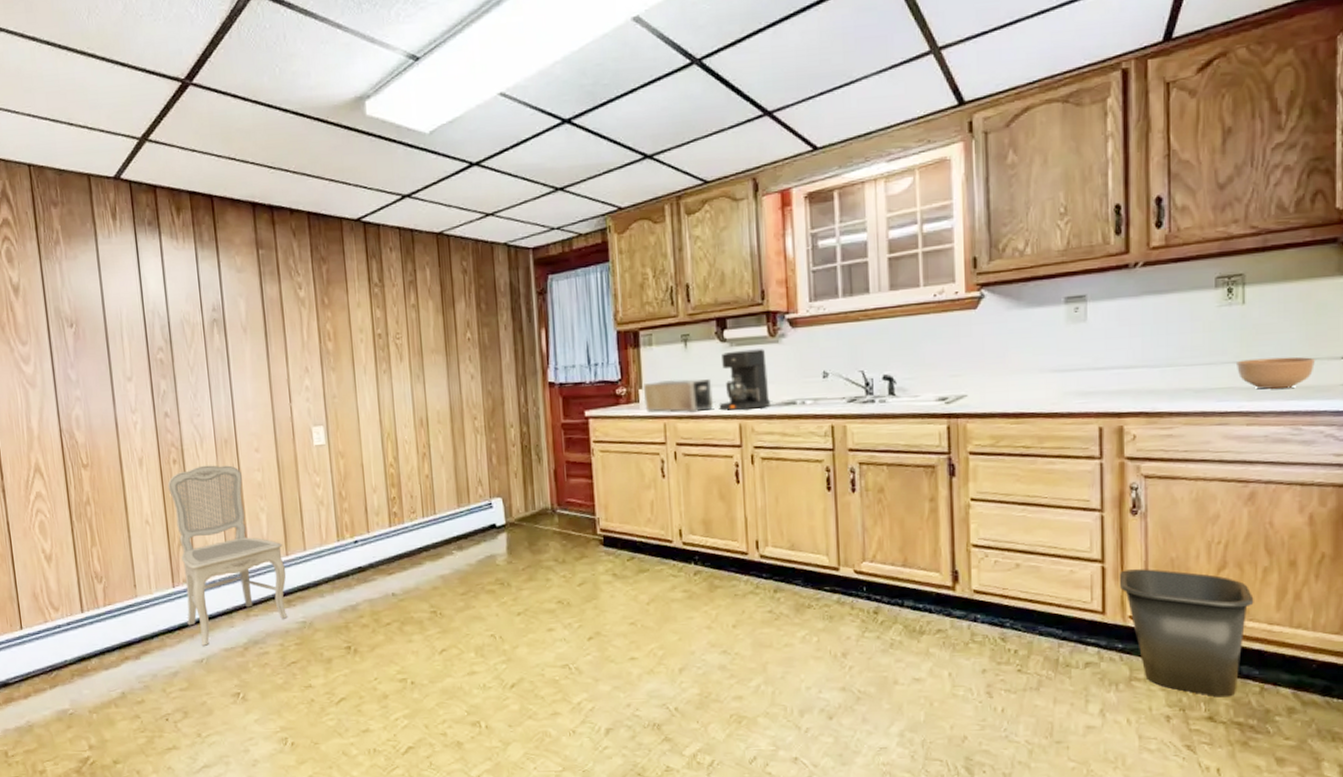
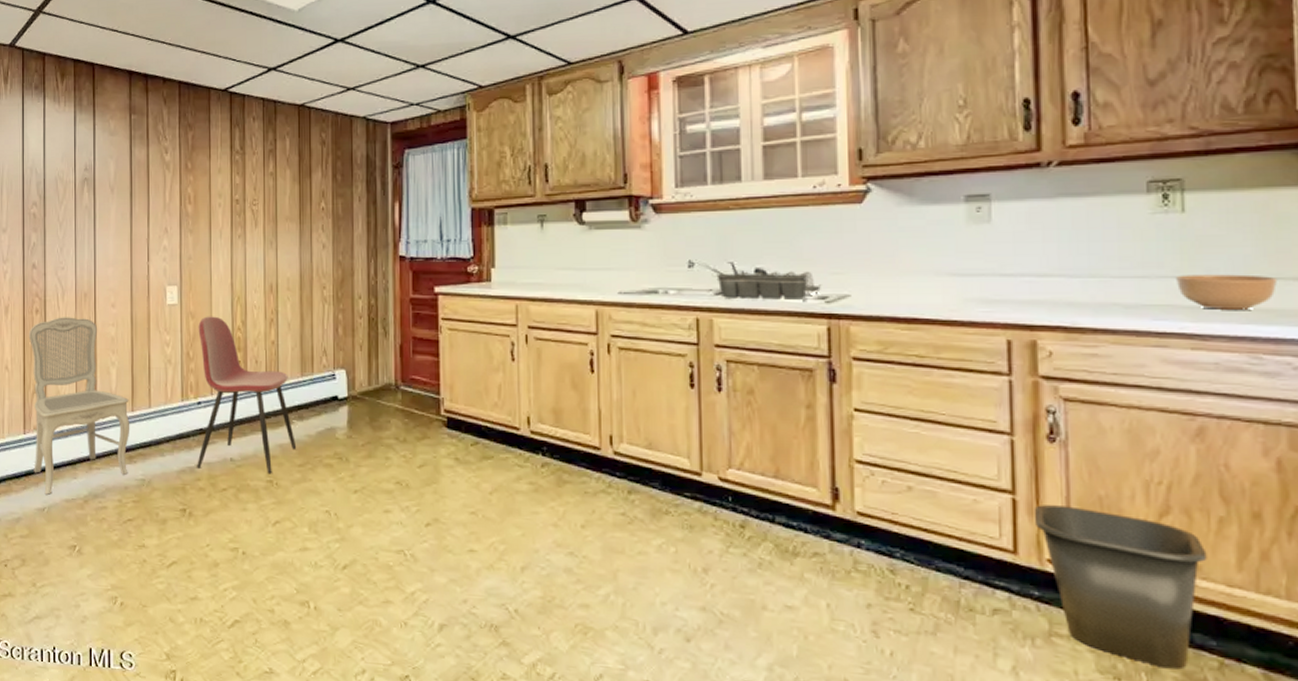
dining chair: none [348,454,458,606] -> present [197,316,297,474]
toaster: present [643,378,714,414] -> none [495,260,570,295]
coffee maker: present [720,349,770,412] -> none [576,234,630,297]
dish rack: none [847,375,942,406] -> present [715,271,822,301]

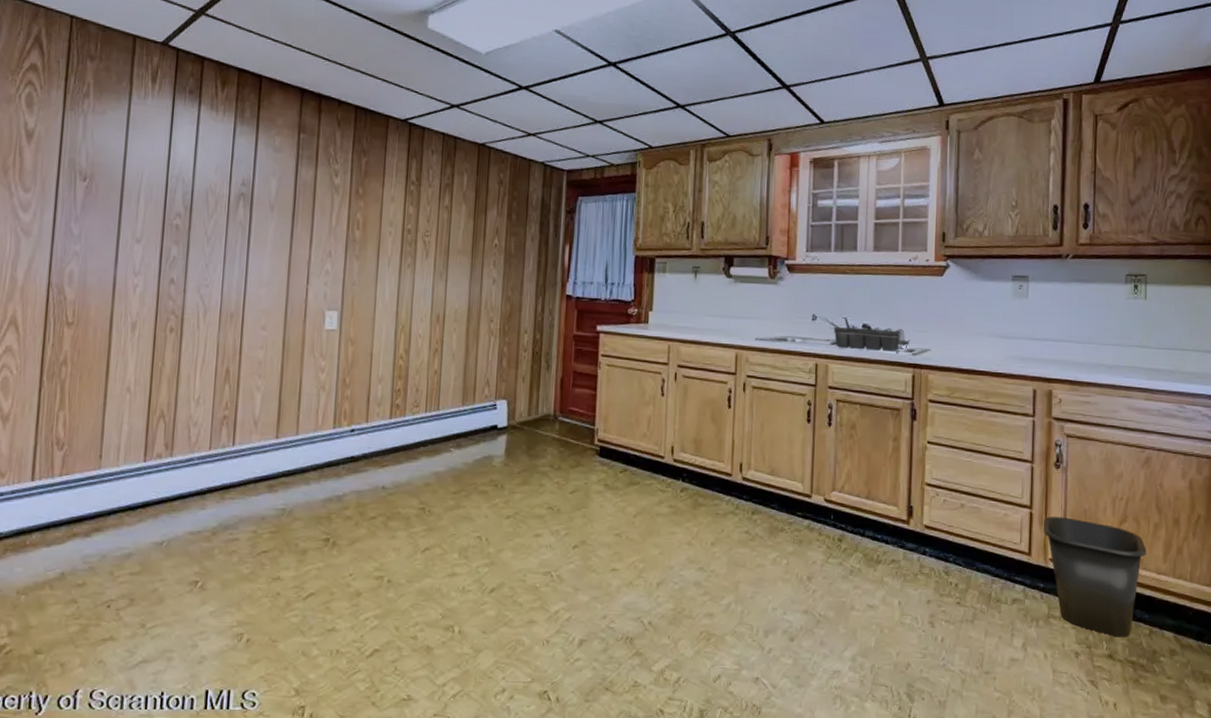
dining chair: present [28,317,130,495] -> none [153,337,274,527]
dining chair: present [197,316,297,474] -> none [345,343,453,502]
bowl: present [1175,274,1278,310] -> none [1138,345,1197,372]

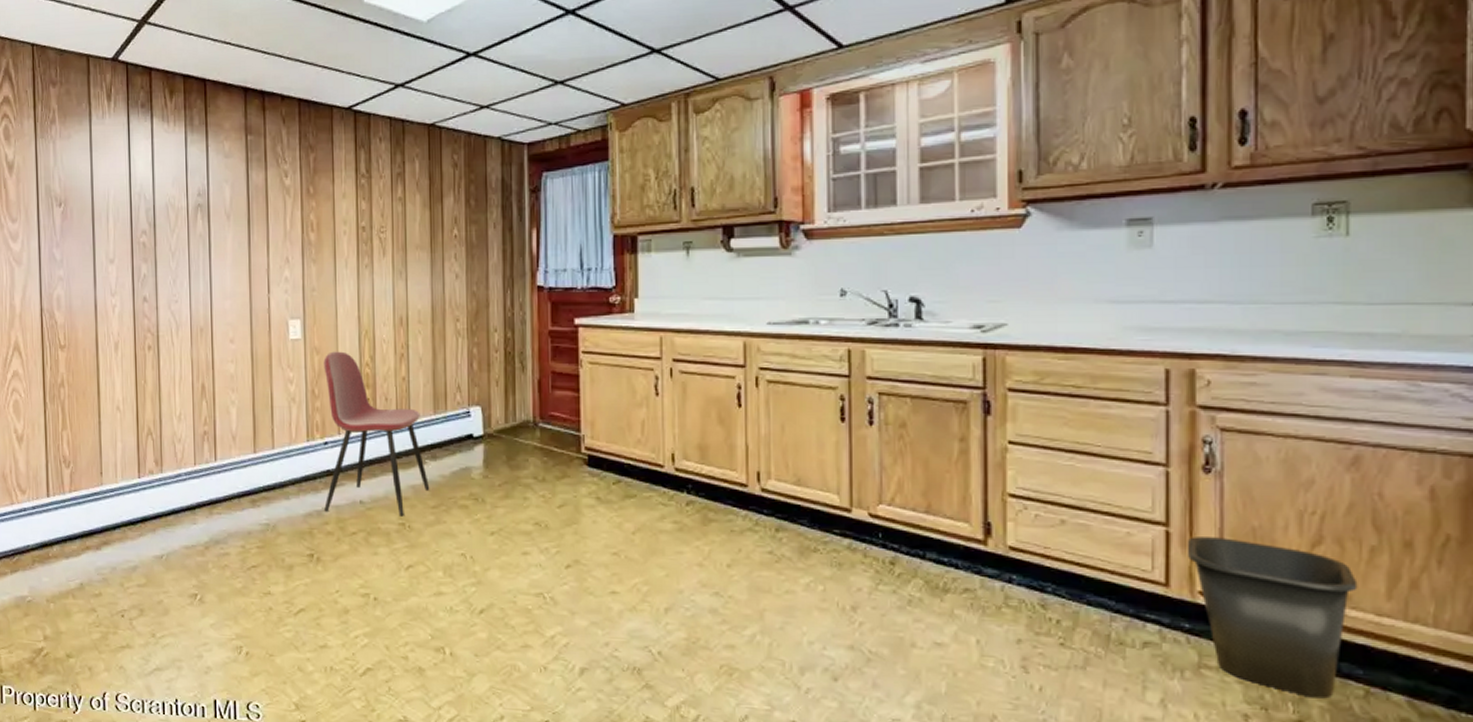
dining chair: none [345,343,453,502] -> present [323,351,430,517]
dish rack: present [832,326,911,353] -> none [868,299,978,331]

